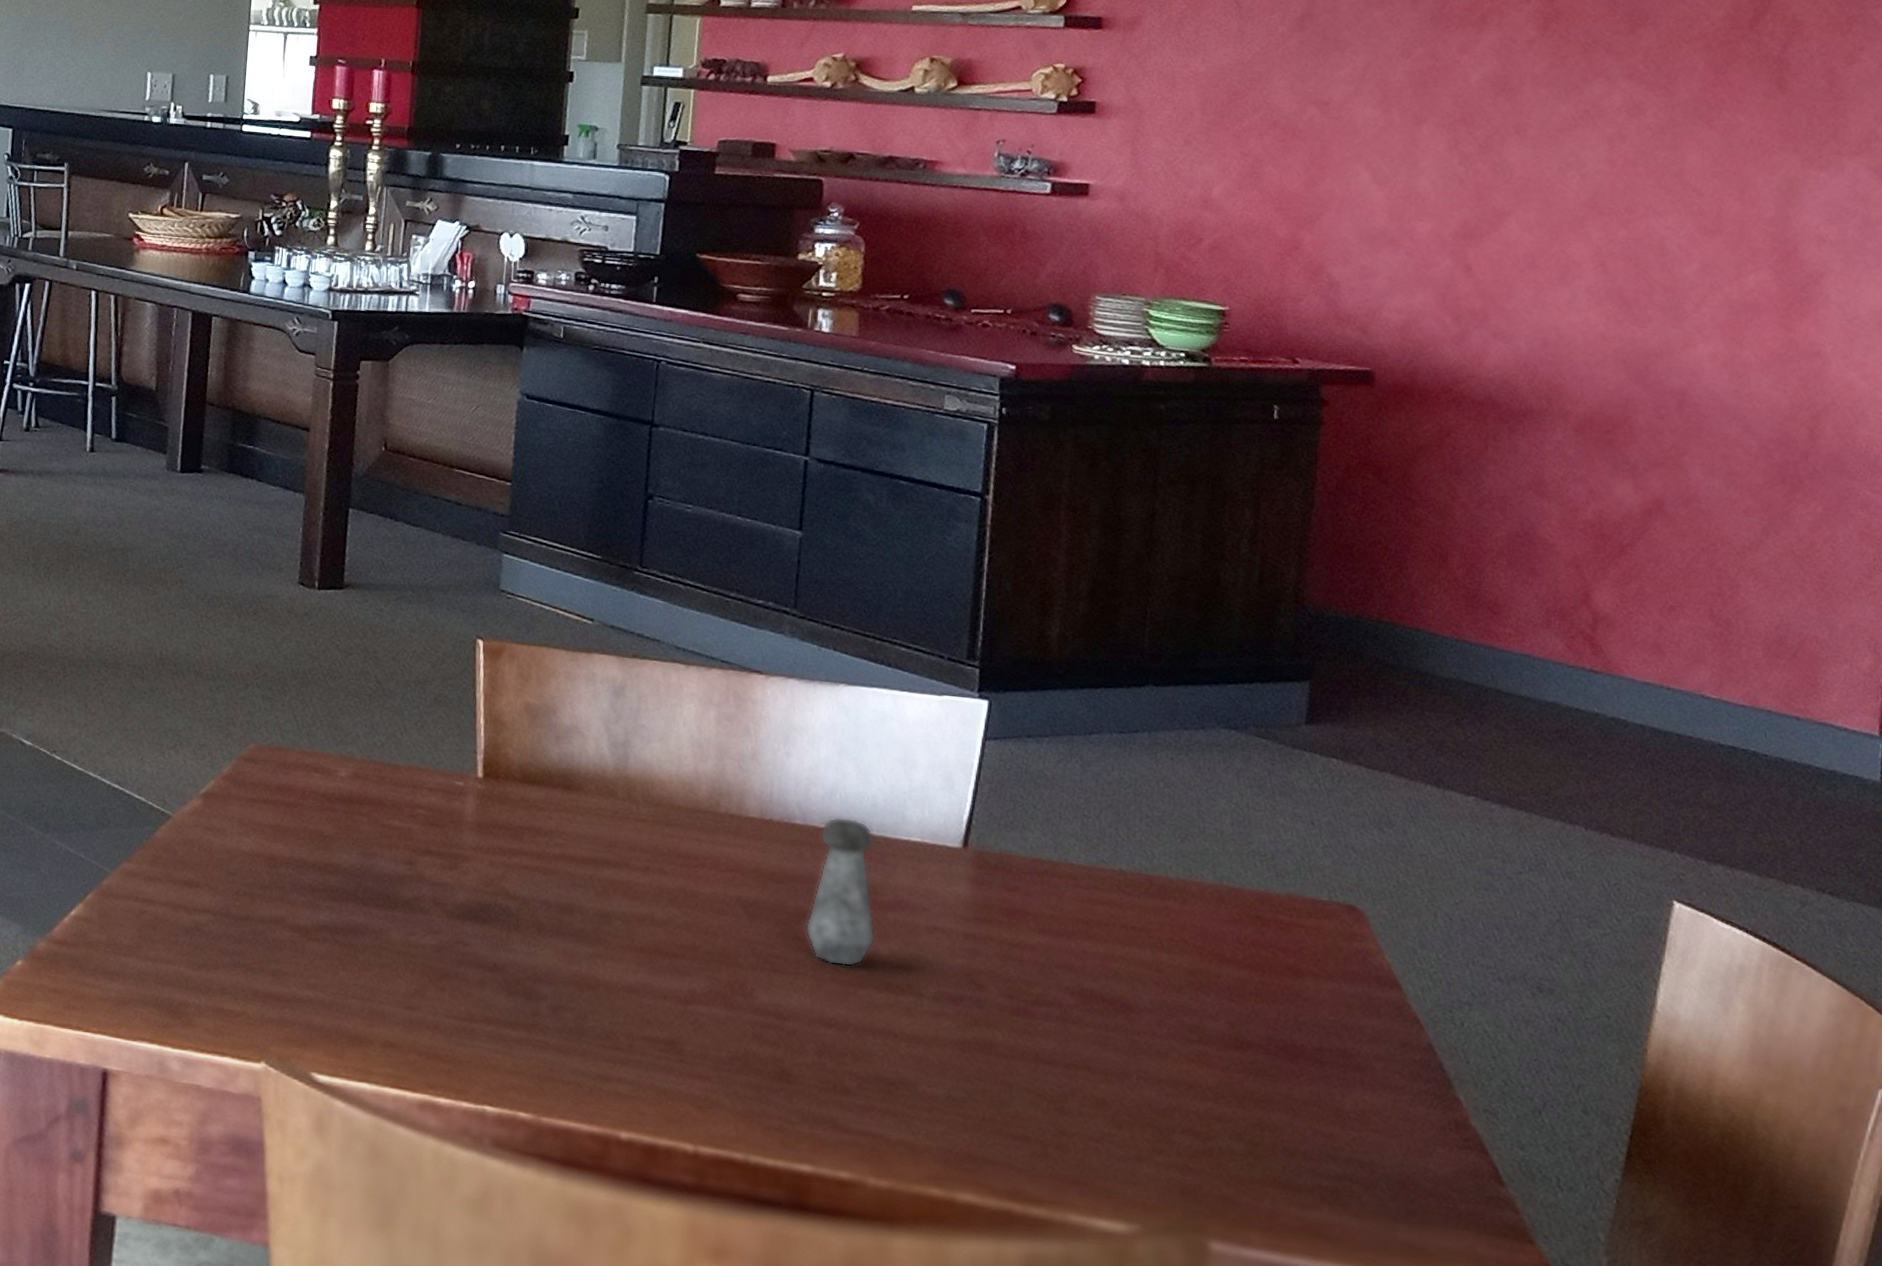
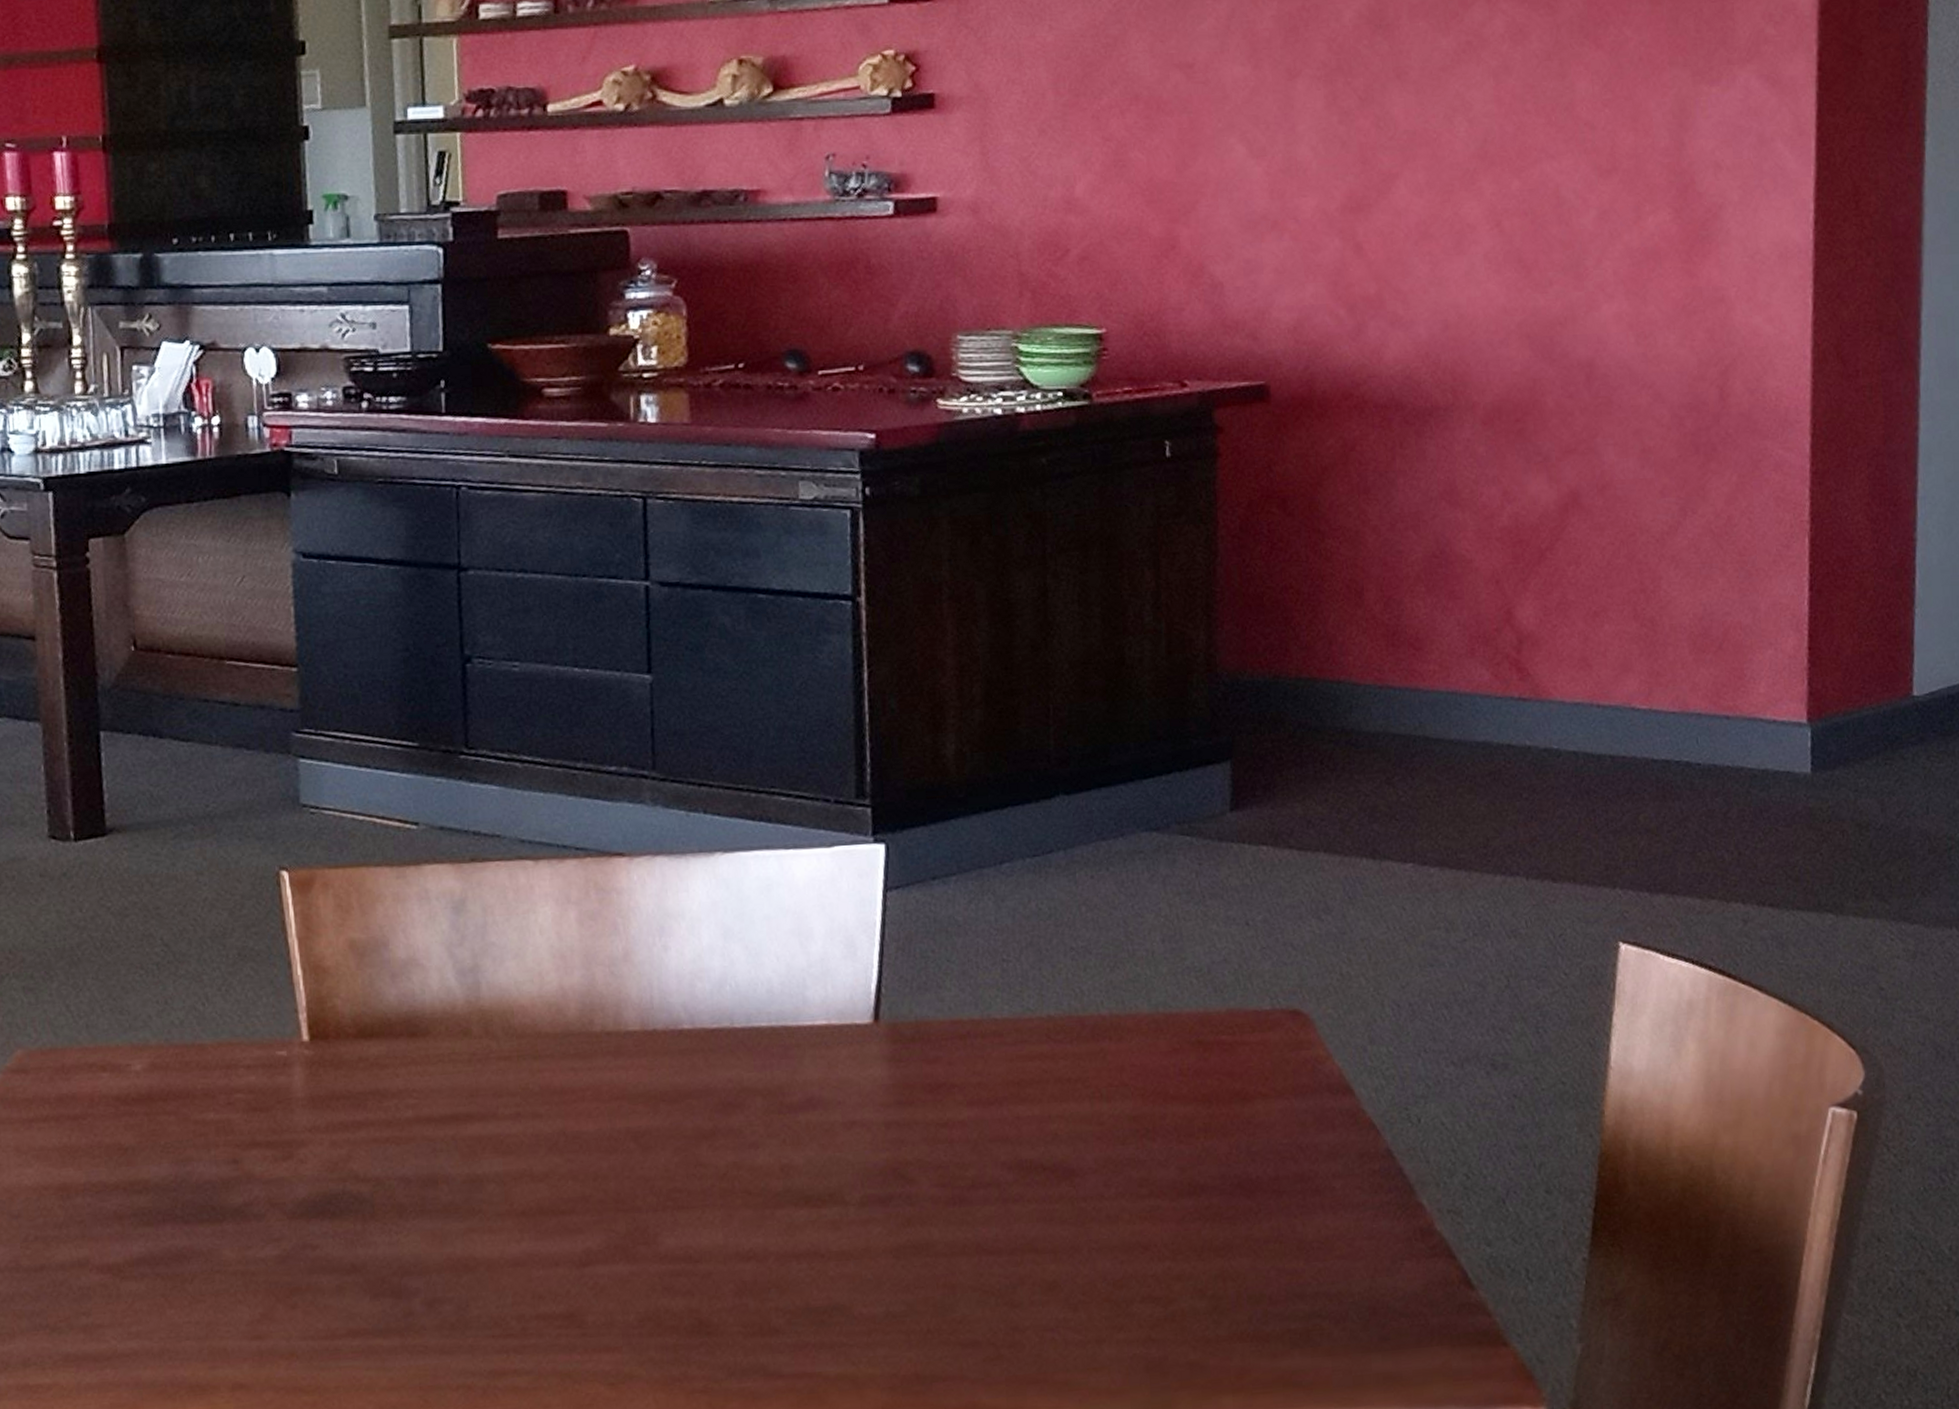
salt shaker: present [805,816,876,967] -> none [707,1010,788,1188]

